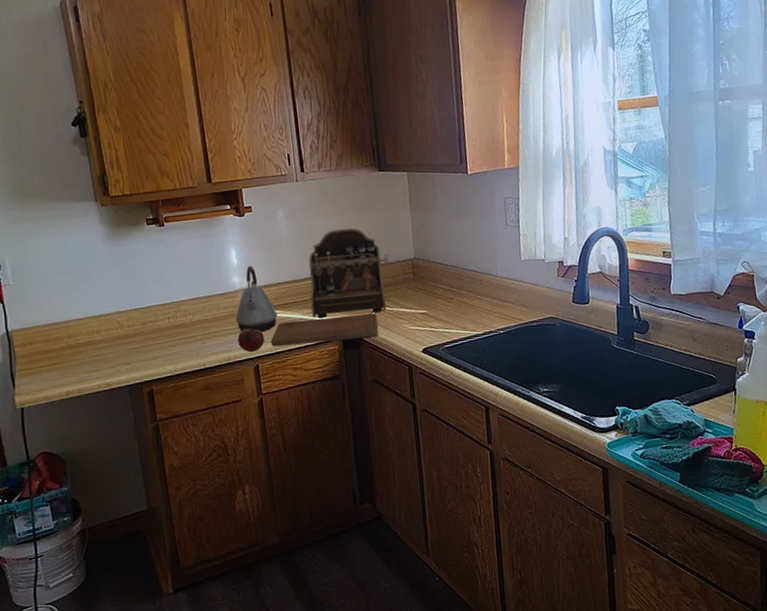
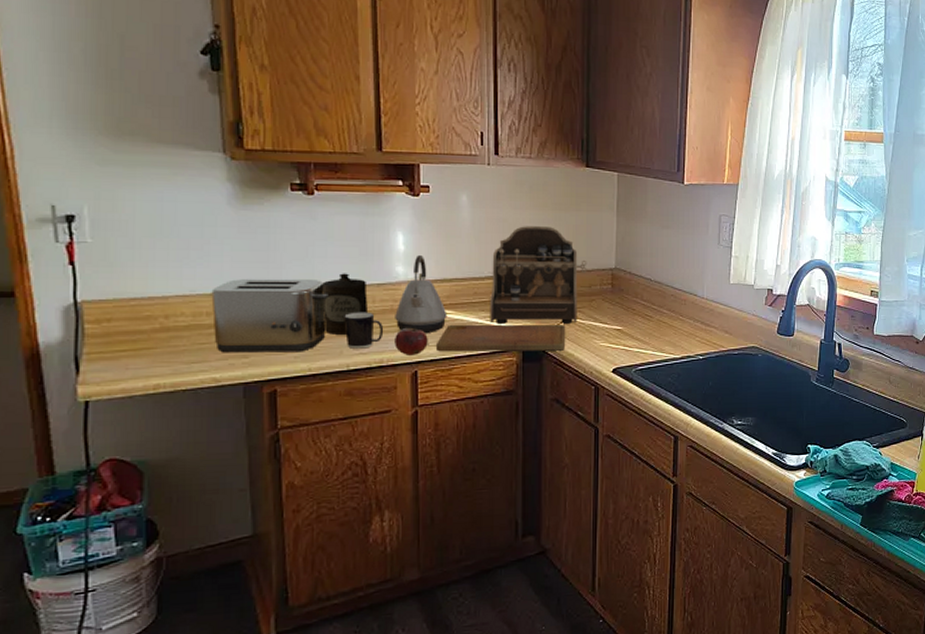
toaster: none [98,295,185,362] -> present [211,278,328,353]
canister: none [178,287,214,340] -> present [322,273,368,335]
mug: none [197,318,229,350] -> present [344,312,384,349]

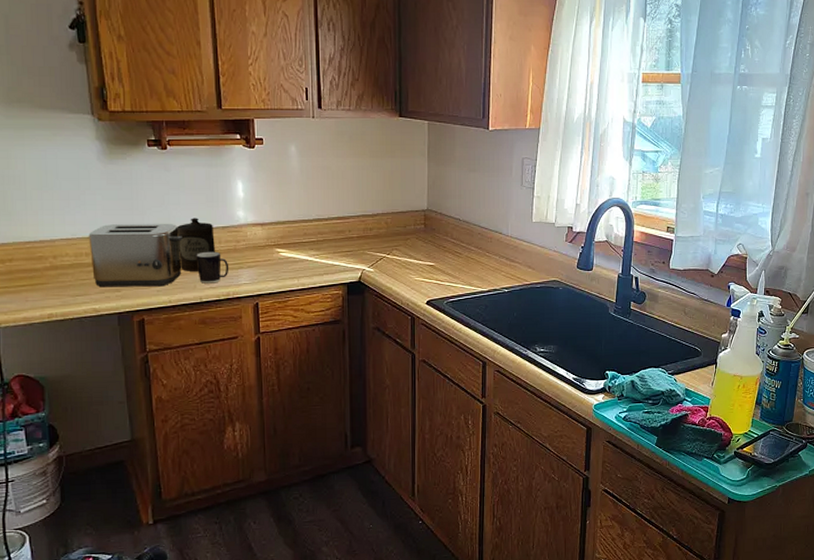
kettle: present [395,254,448,334] -> none [238,200,282,270]
fruit: present [395,326,428,357] -> none [238,263,266,290]
cutting board: present [435,324,565,352] -> none [273,260,384,286]
spice rack: present [490,226,587,324] -> none [318,173,402,261]

